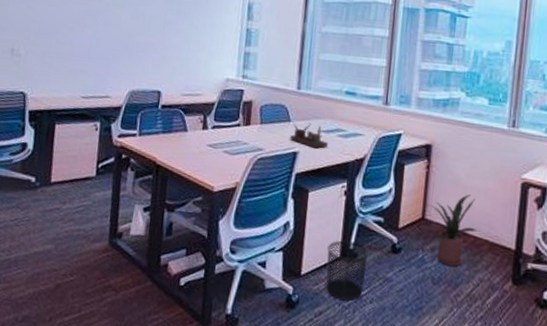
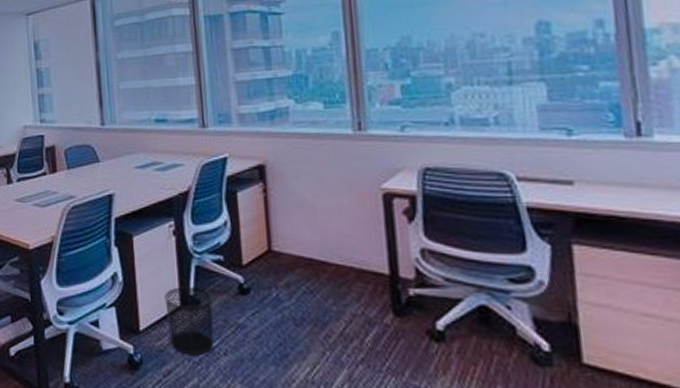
desk organizer: present [289,123,329,149] -> none [101,160,146,187]
house plant: present [425,194,477,267] -> none [269,215,337,302]

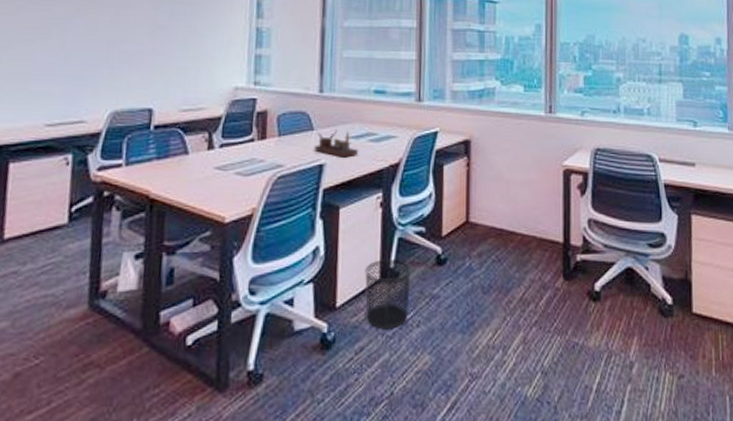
desk organizer: none [101,160,146,187] -> present [313,130,359,158]

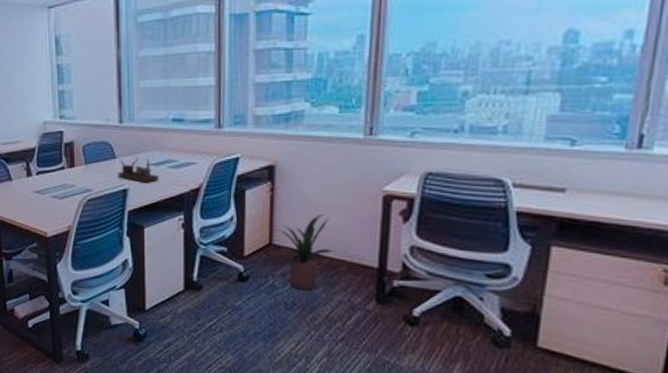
waste bin: present [364,258,411,330] -> none [170,272,214,332]
house plant: none [468,188,523,270] -> present [271,213,332,290]

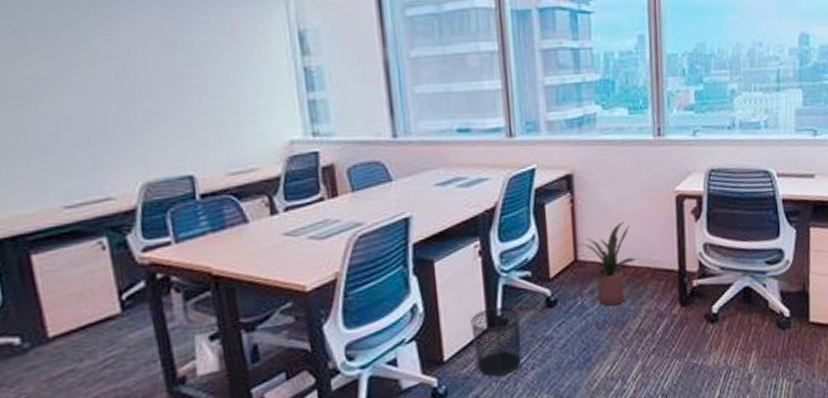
desk organizer: present [117,157,160,183] -> none [395,178,448,208]
waste bin: none [170,272,214,332] -> present [470,306,522,377]

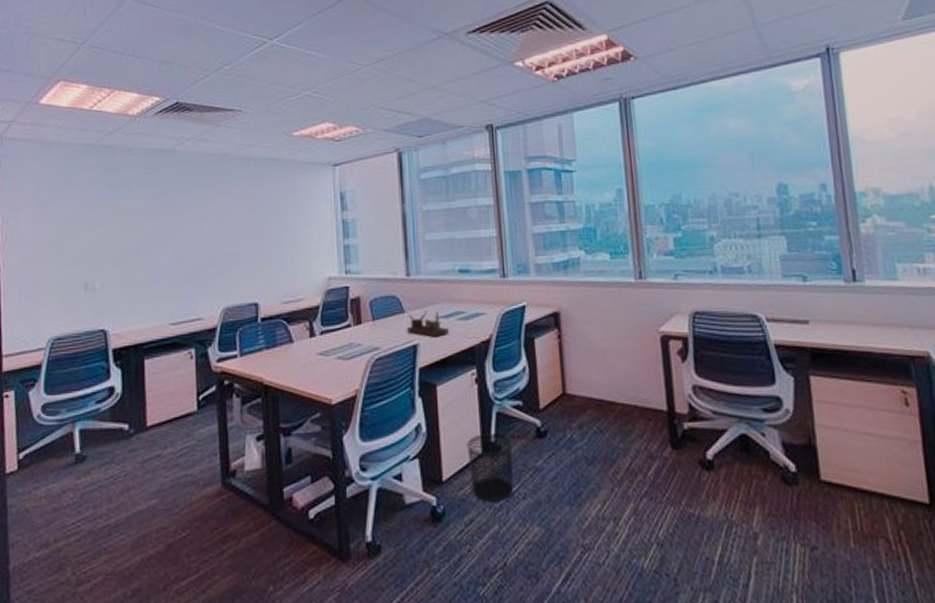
desk organizer: none [395,178,448,208] -> present [406,310,450,337]
house plant: present [575,221,636,306] -> none [563,358,623,441]

